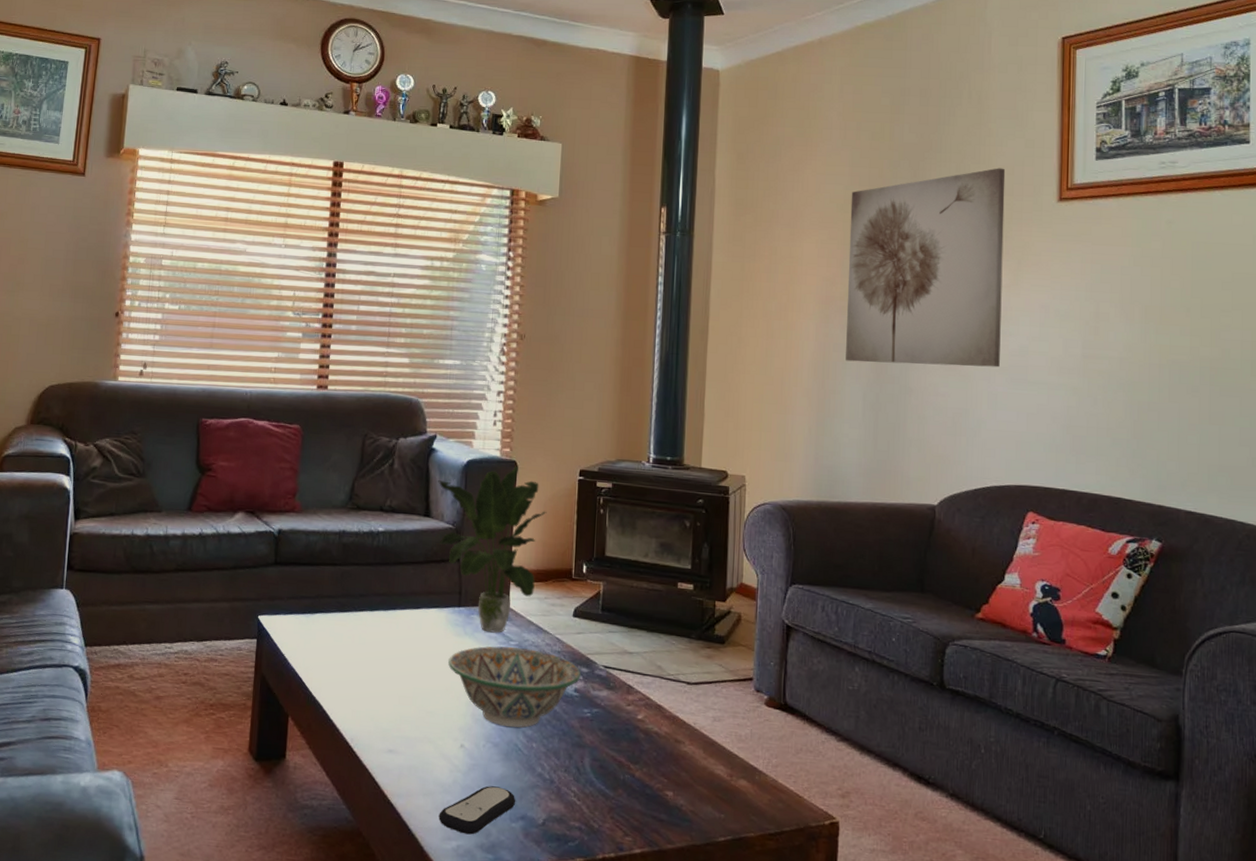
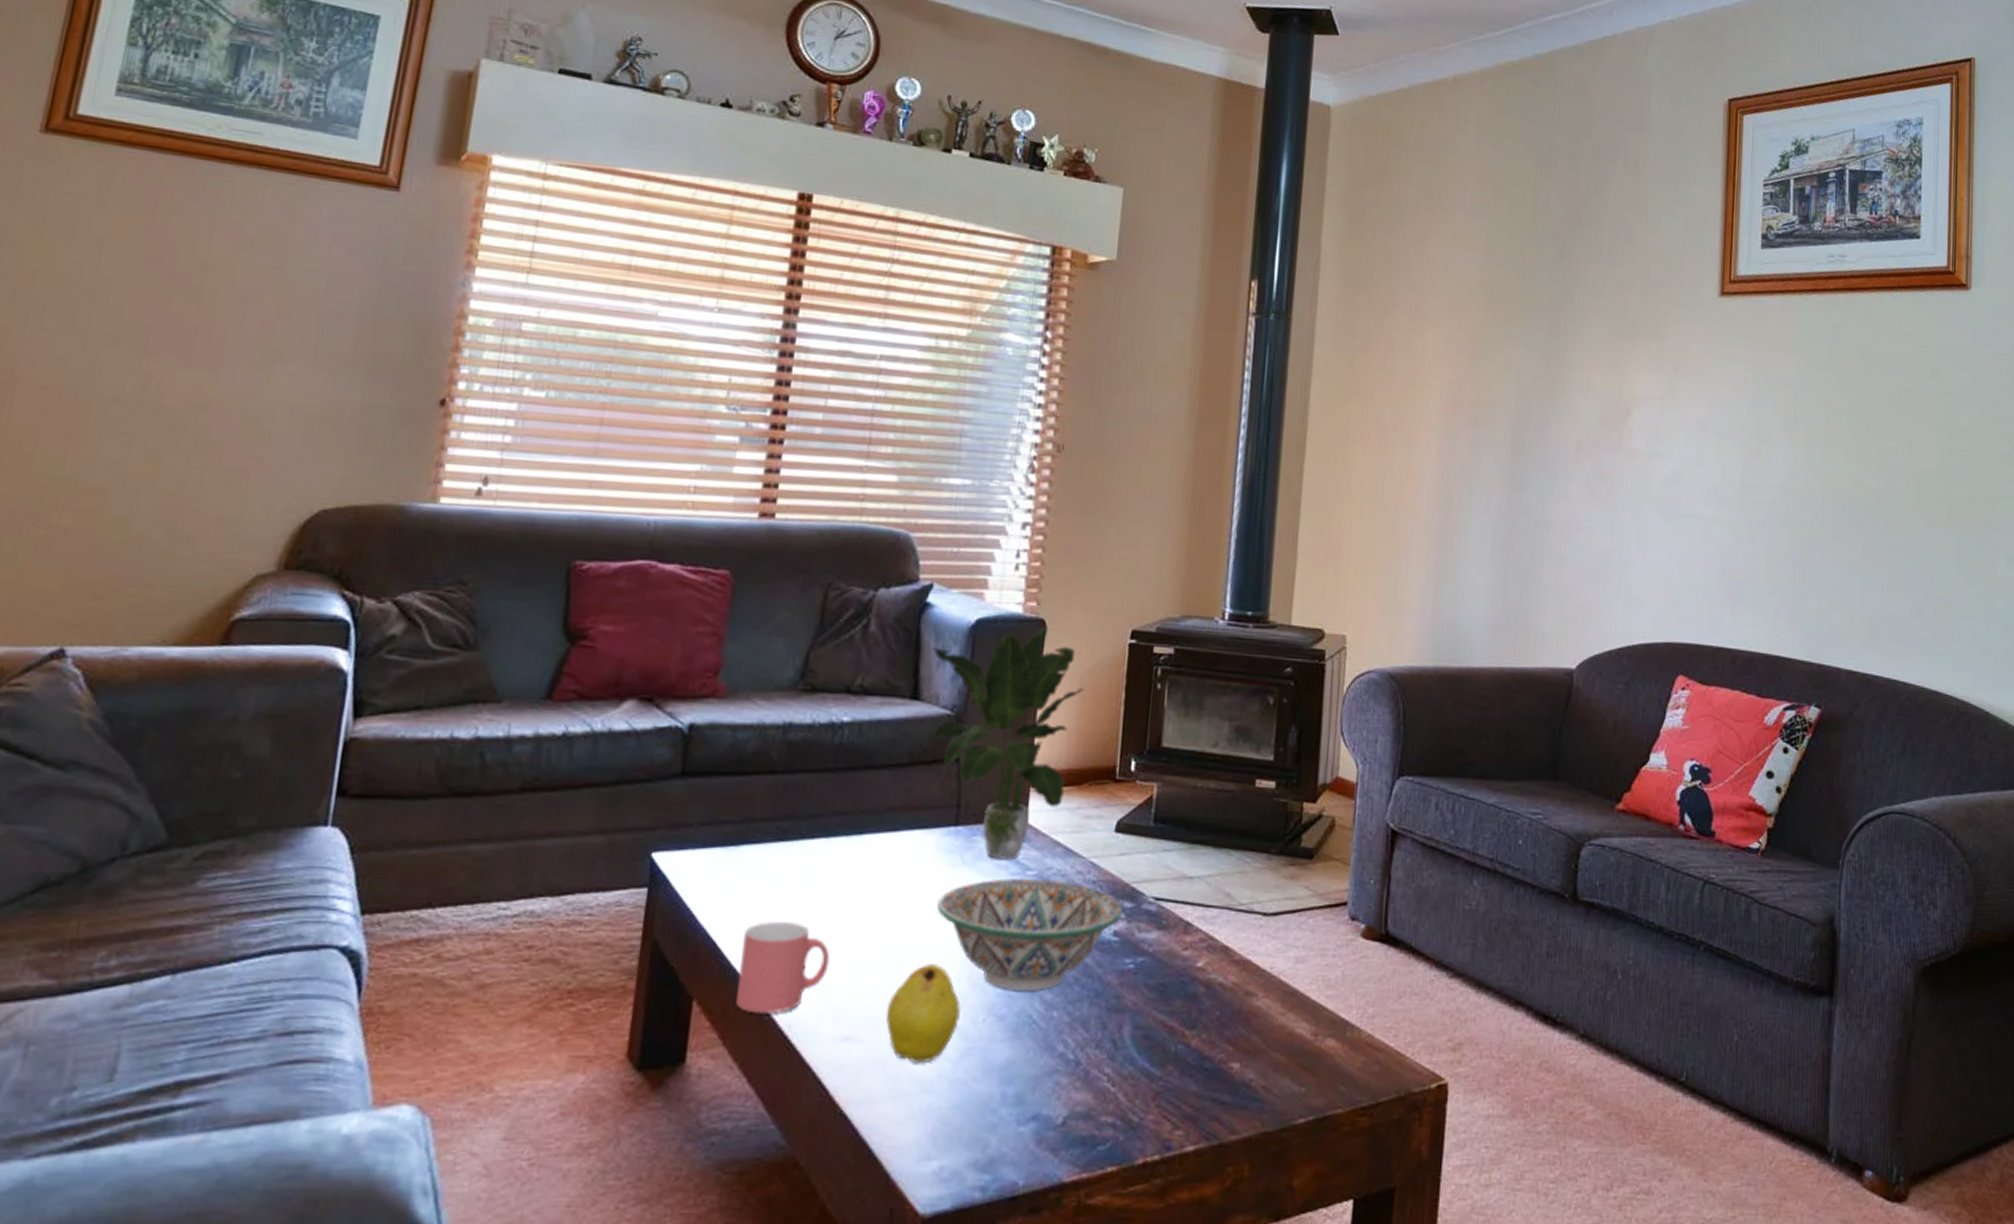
mug: none [316,666,377,730] -> present [736,922,830,1014]
fruit: none [416,703,468,772] -> present [885,964,962,1064]
remote control: present [438,786,516,835] -> none [914,1077,1027,1149]
wall art: present [846,168,1006,368] -> none [1473,251,1663,497]

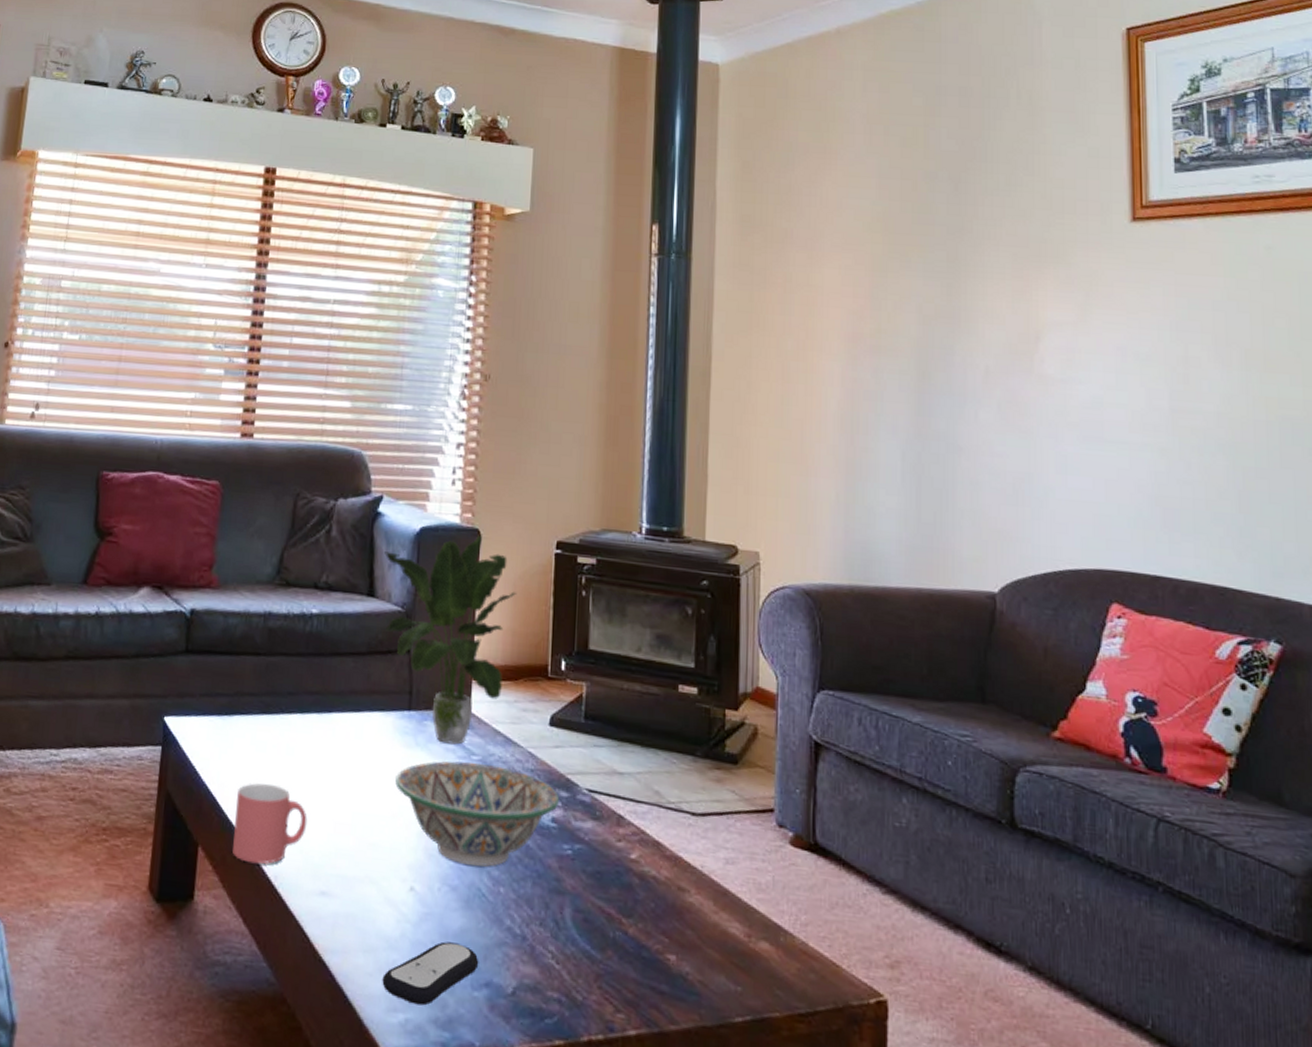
fruit: present [885,964,962,1064] -> none [355,833,420,923]
remote control: none [914,1077,1027,1149] -> present [382,941,479,1006]

